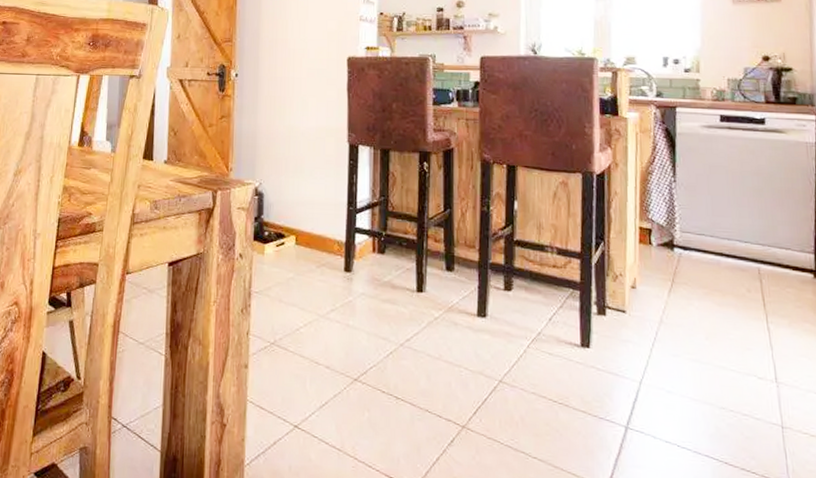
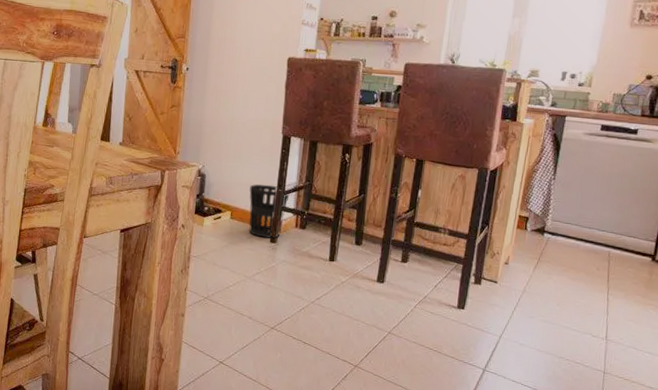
wastebasket: none [315,202,363,267] -> present [248,184,290,238]

